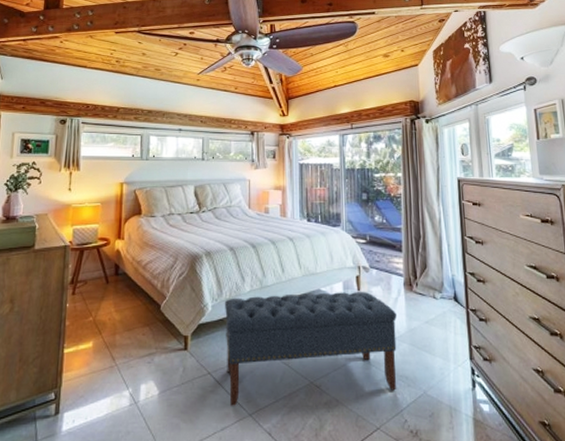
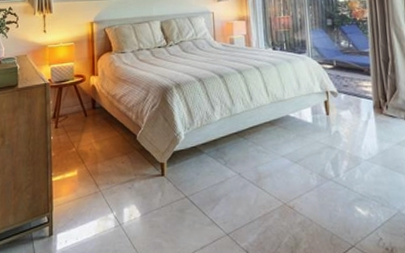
bench: present [224,291,397,406] -> none [196,115,370,226]

